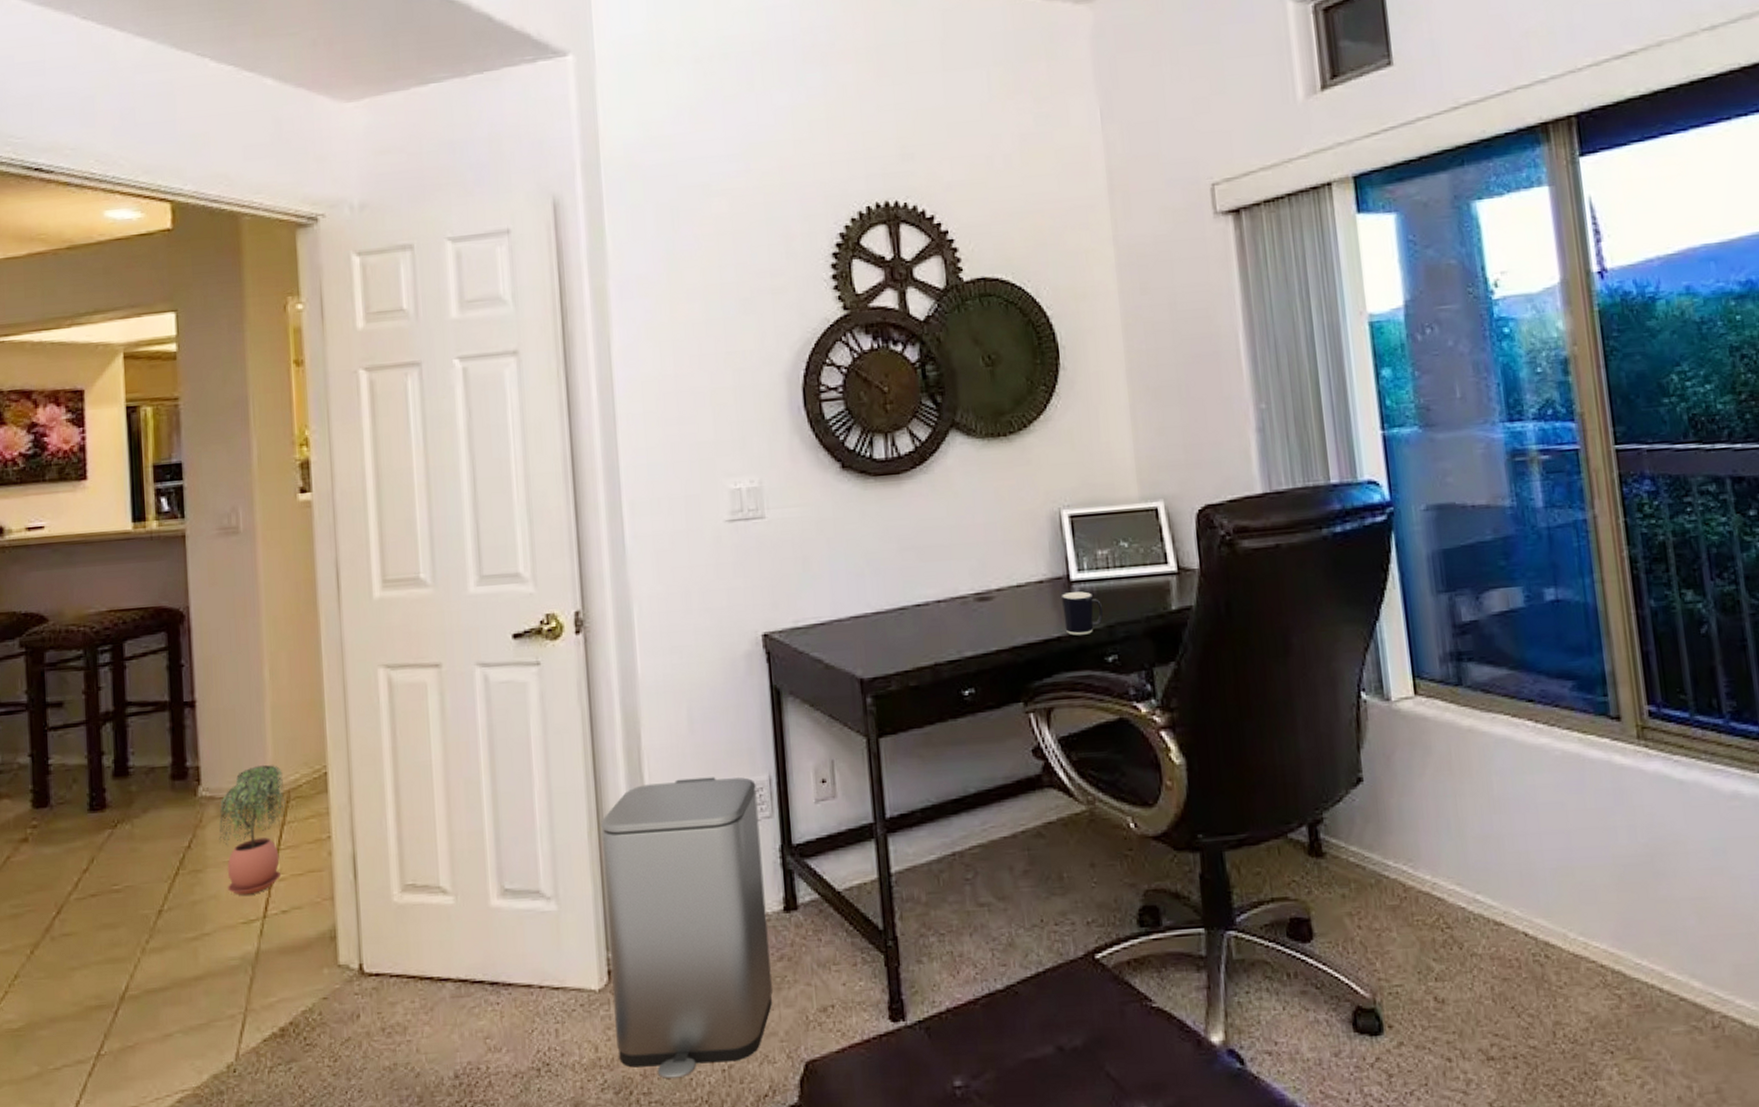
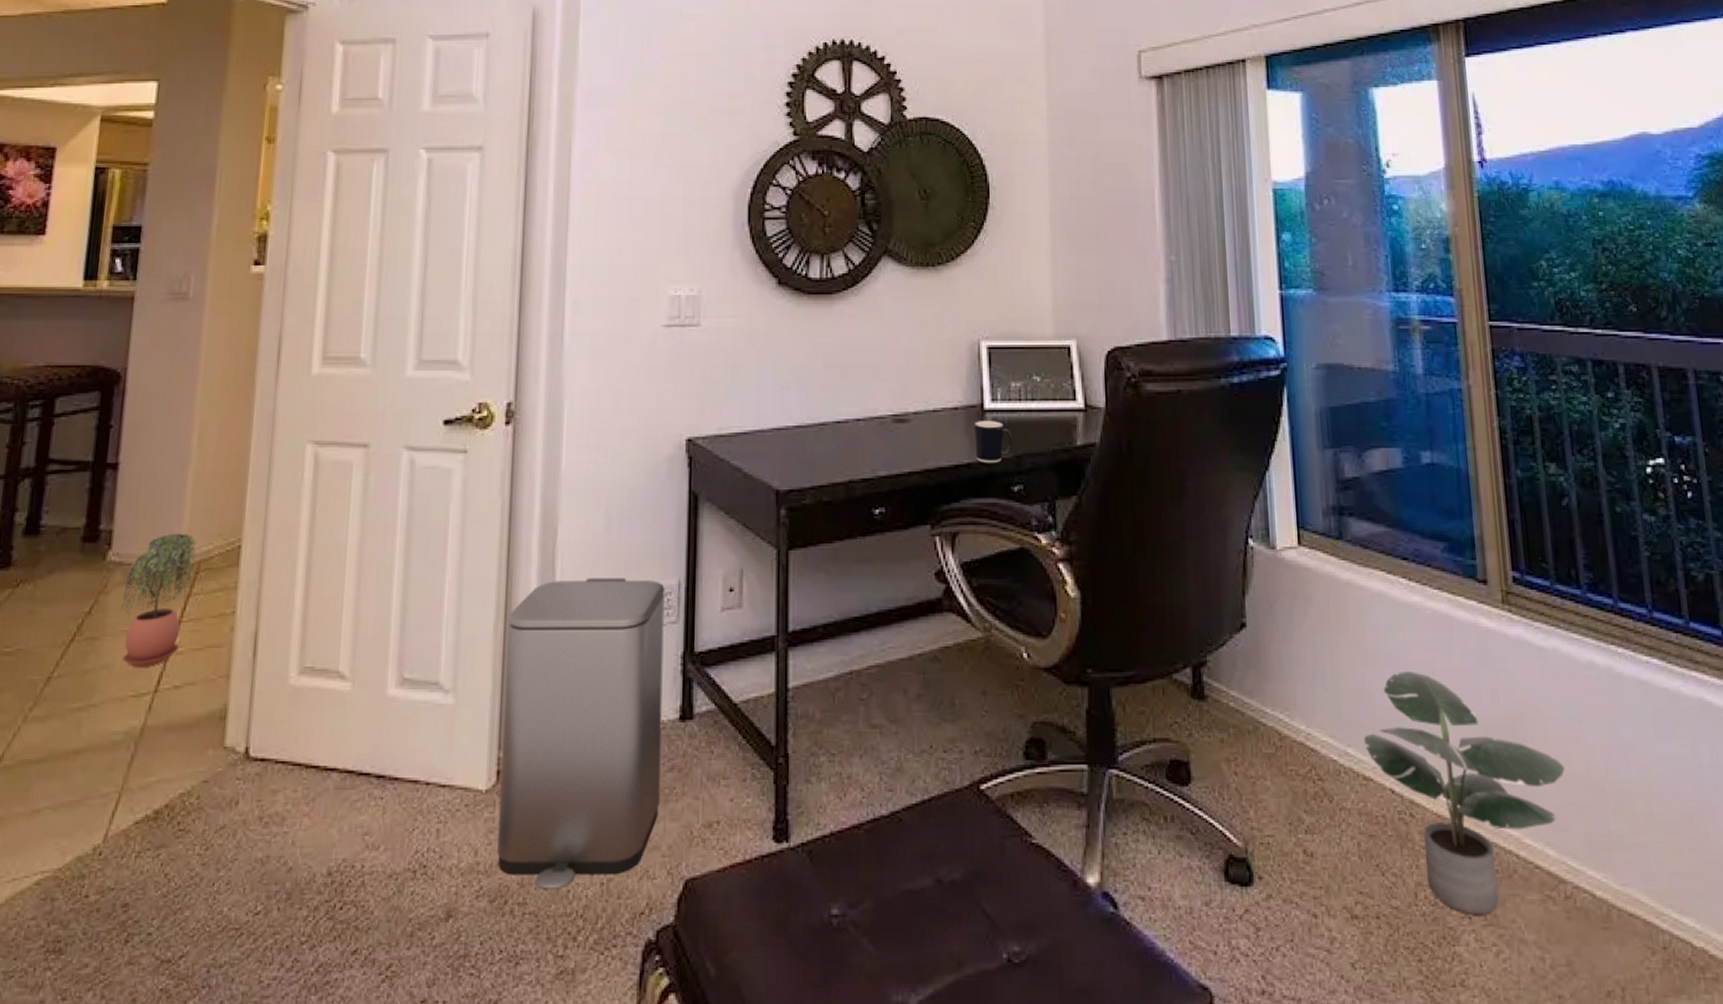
potted plant: none [1493,814,1711,1050] -> present [1363,672,1566,916]

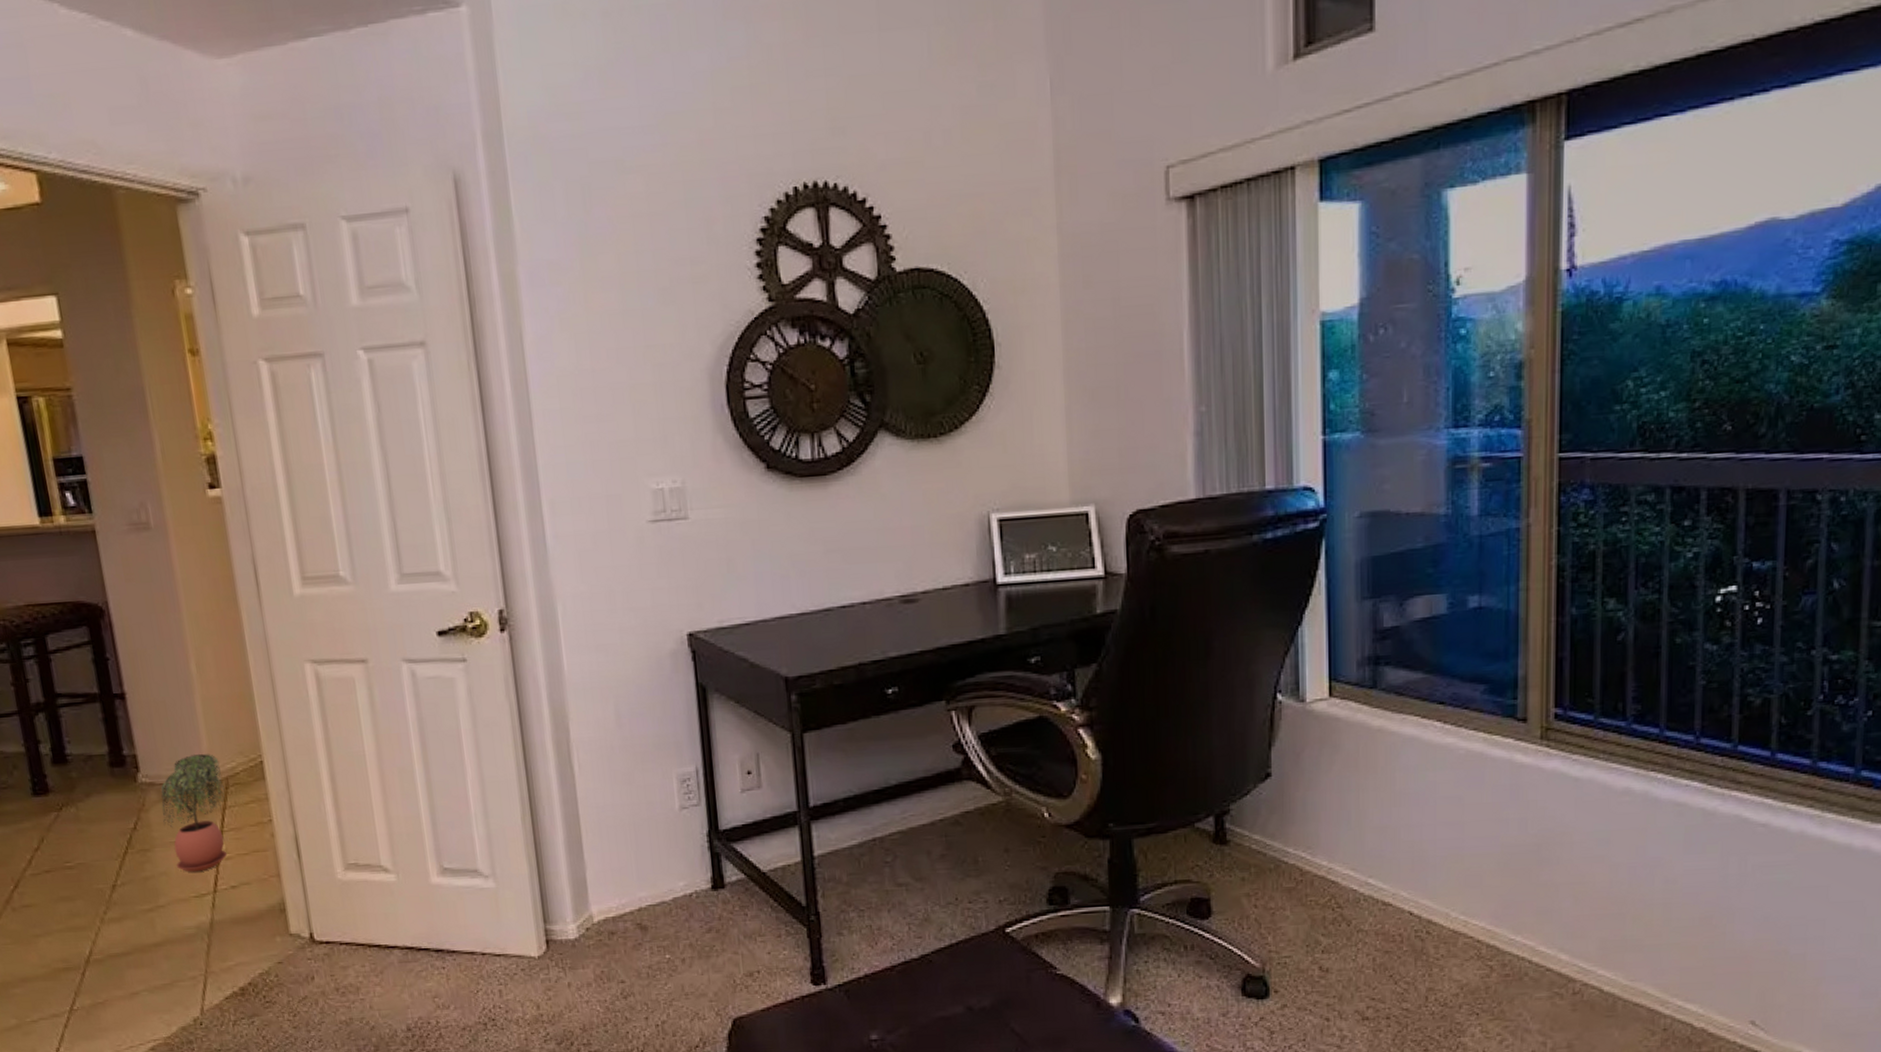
pedal bin: present [497,578,665,890] -> none [533,768,702,1033]
mug: present [973,420,1013,463] -> none [986,594,1029,638]
potted plant: present [1363,672,1566,916] -> none [1385,807,1588,1012]

